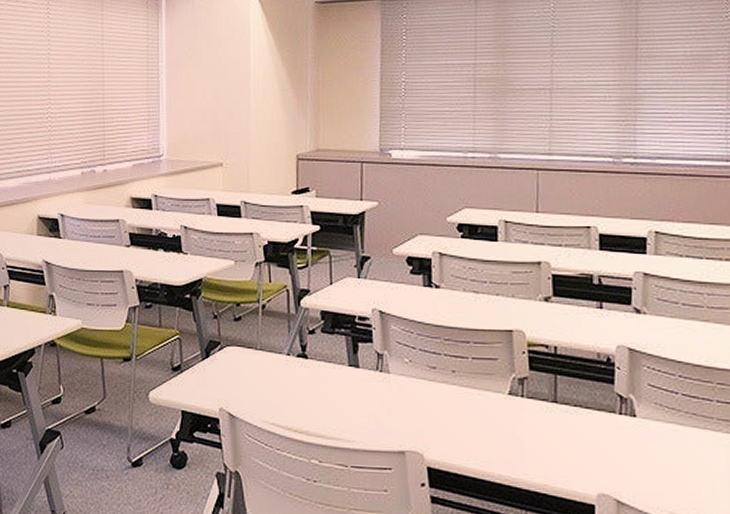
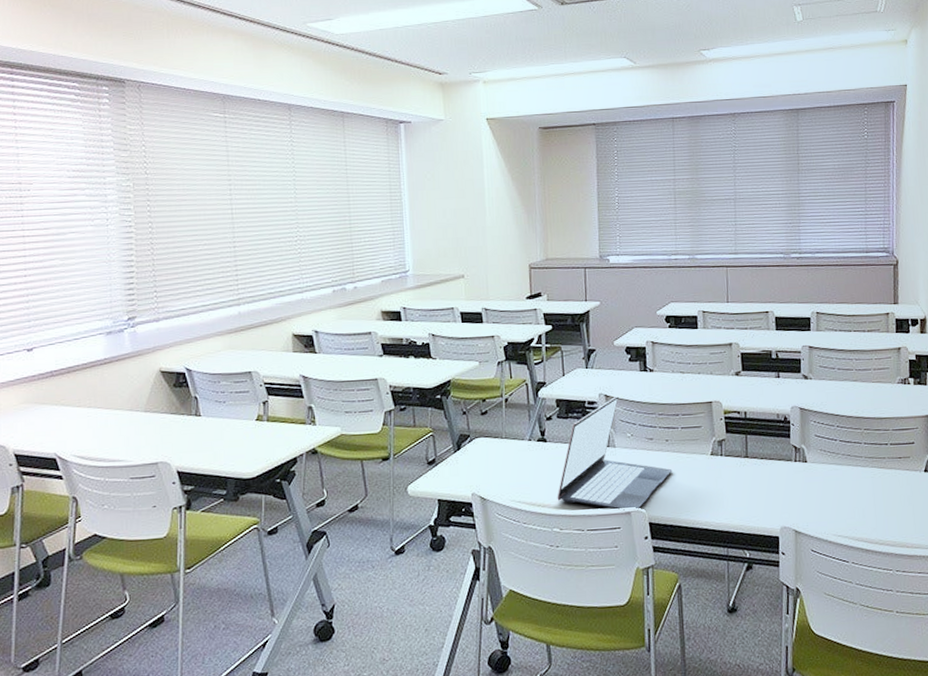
laptop: none [317,312,459,451] -> present [557,395,673,511]

